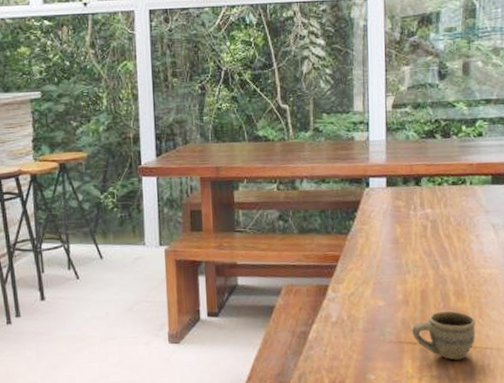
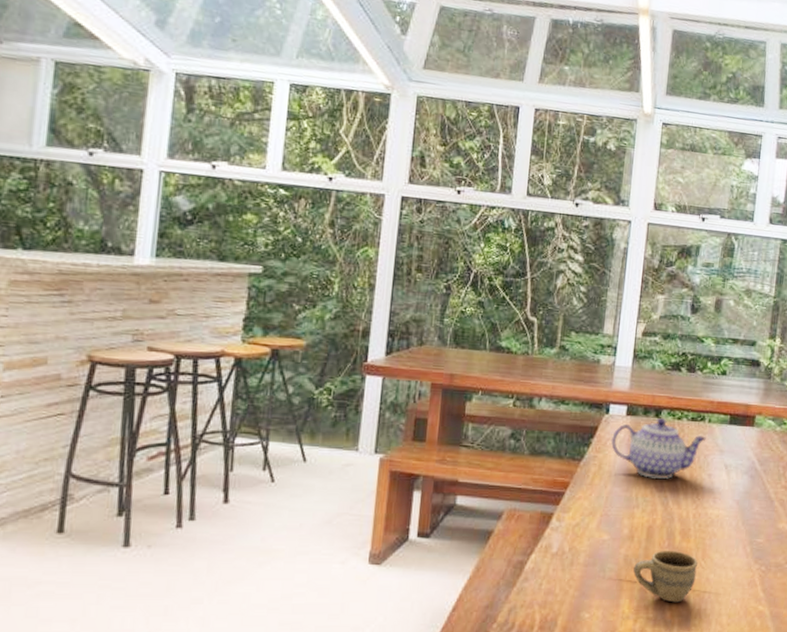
teapot: none [374,185,470,244] -> present [610,417,706,479]

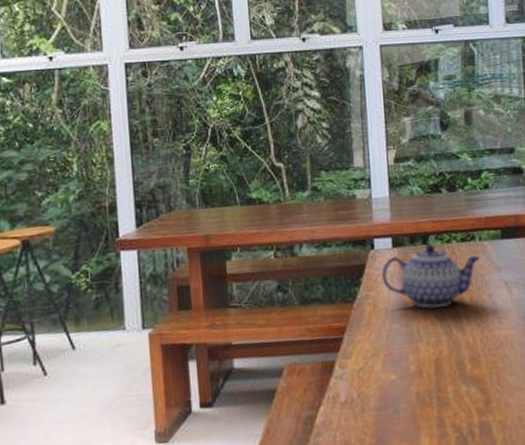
cup: present [633,550,698,603] -> none [428,379,495,435]

